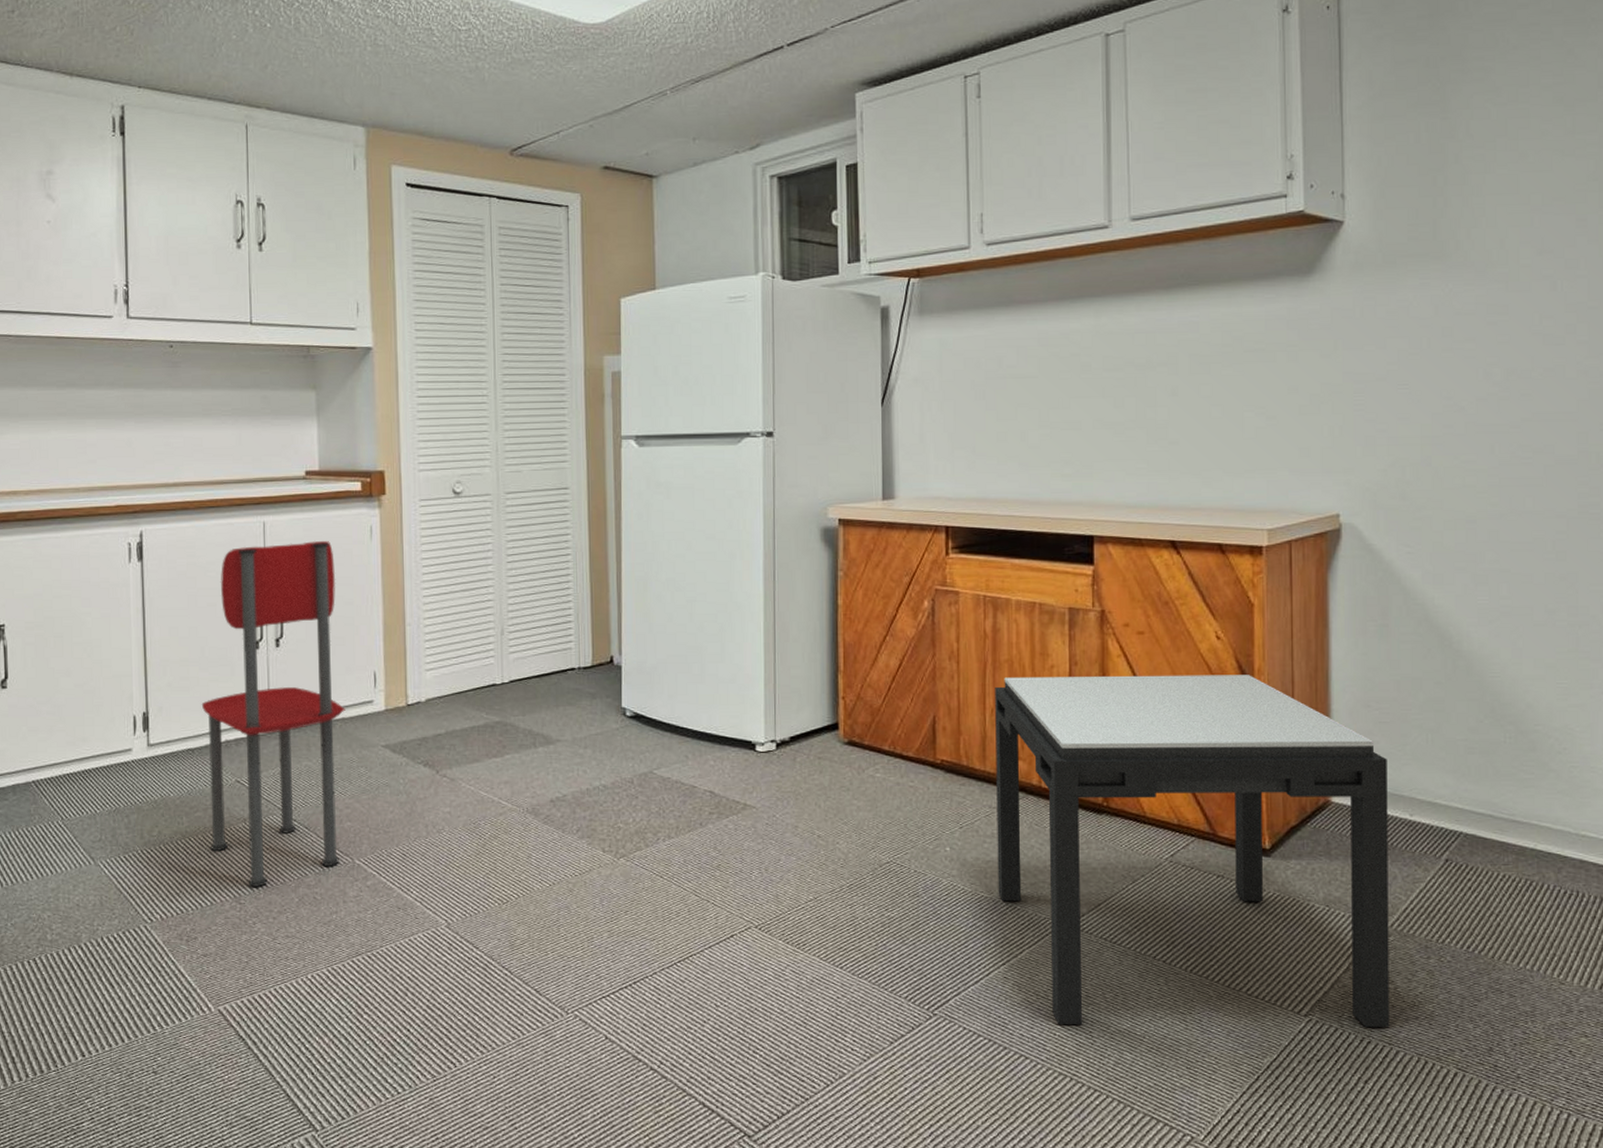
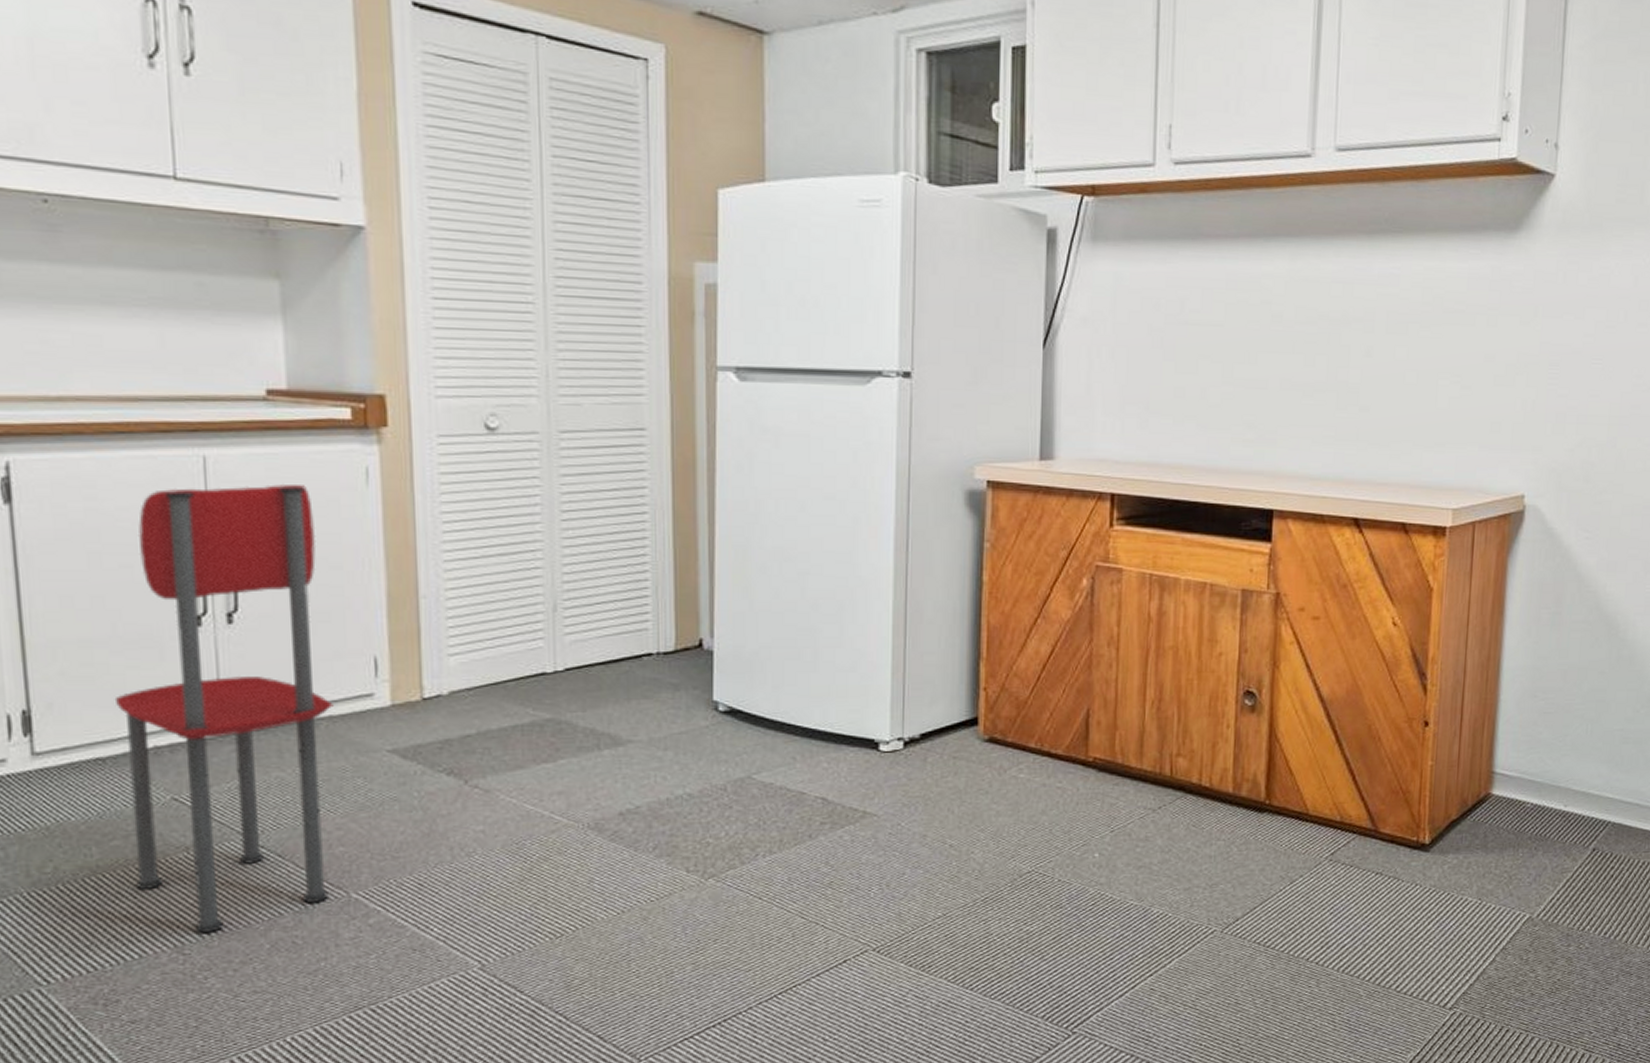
side table: present [995,675,1390,1027] -> none [1149,664,1548,1035]

